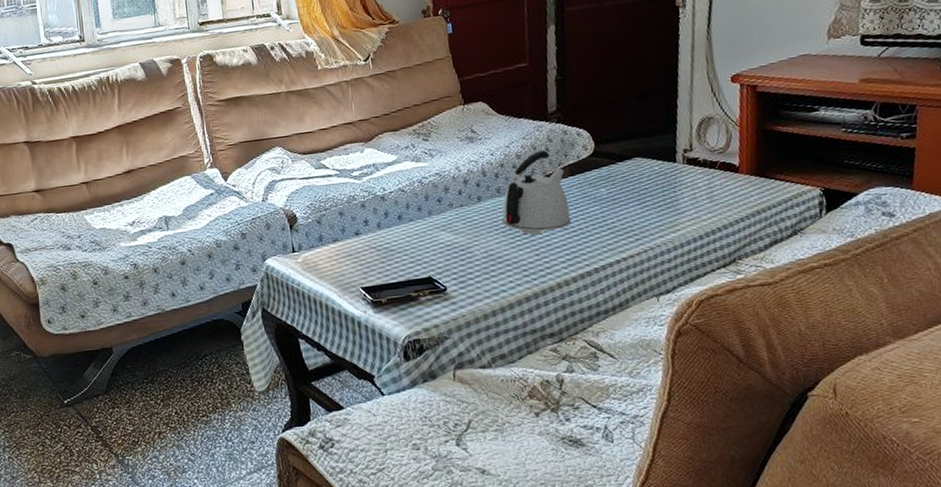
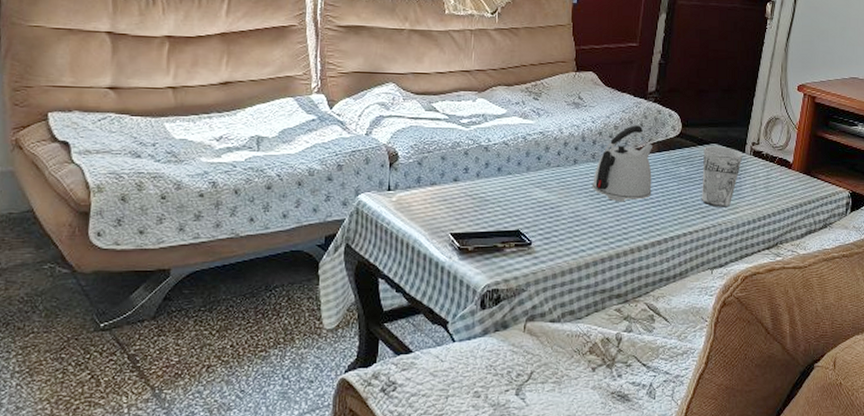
cup: none [624,159,675,227] -> present [702,146,743,207]

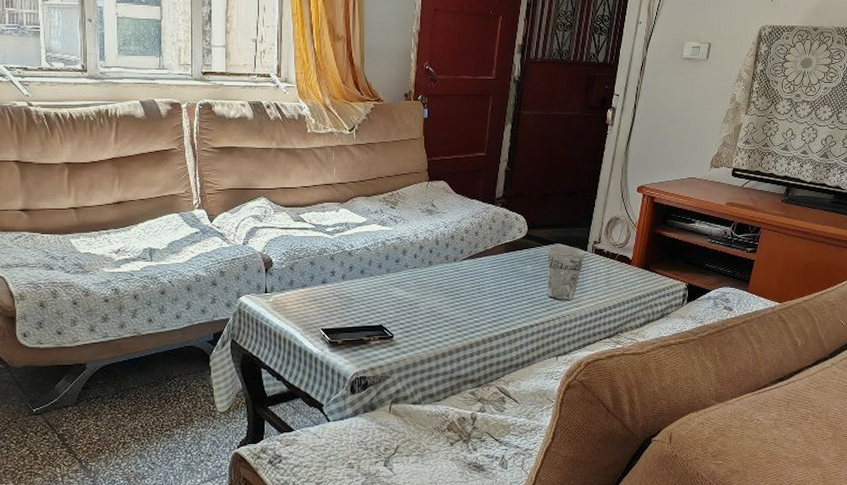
kettle: present [591,125,654,202] -> none [446,229,502,298]

